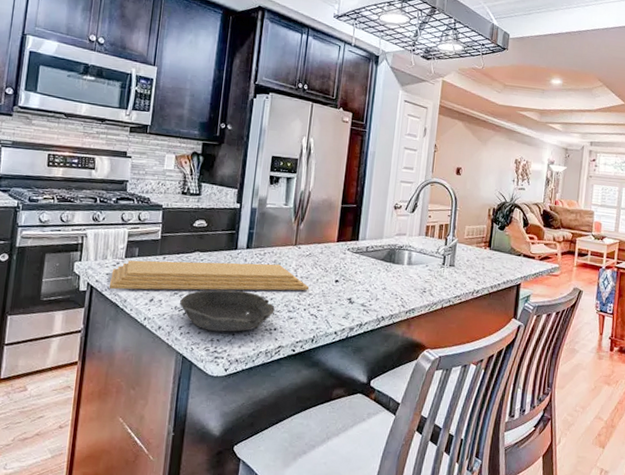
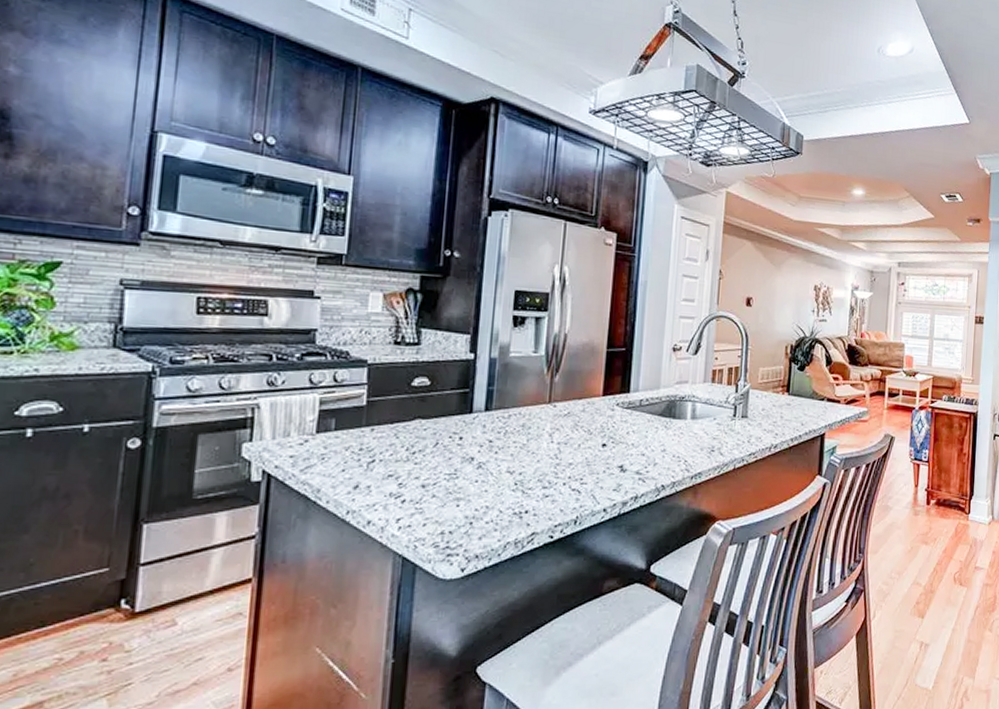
cutting board: present [109,260,310,291] -> none [294,428,569,477]
bowl: present [180,290,275,332] -> none [396,466,525,521]

